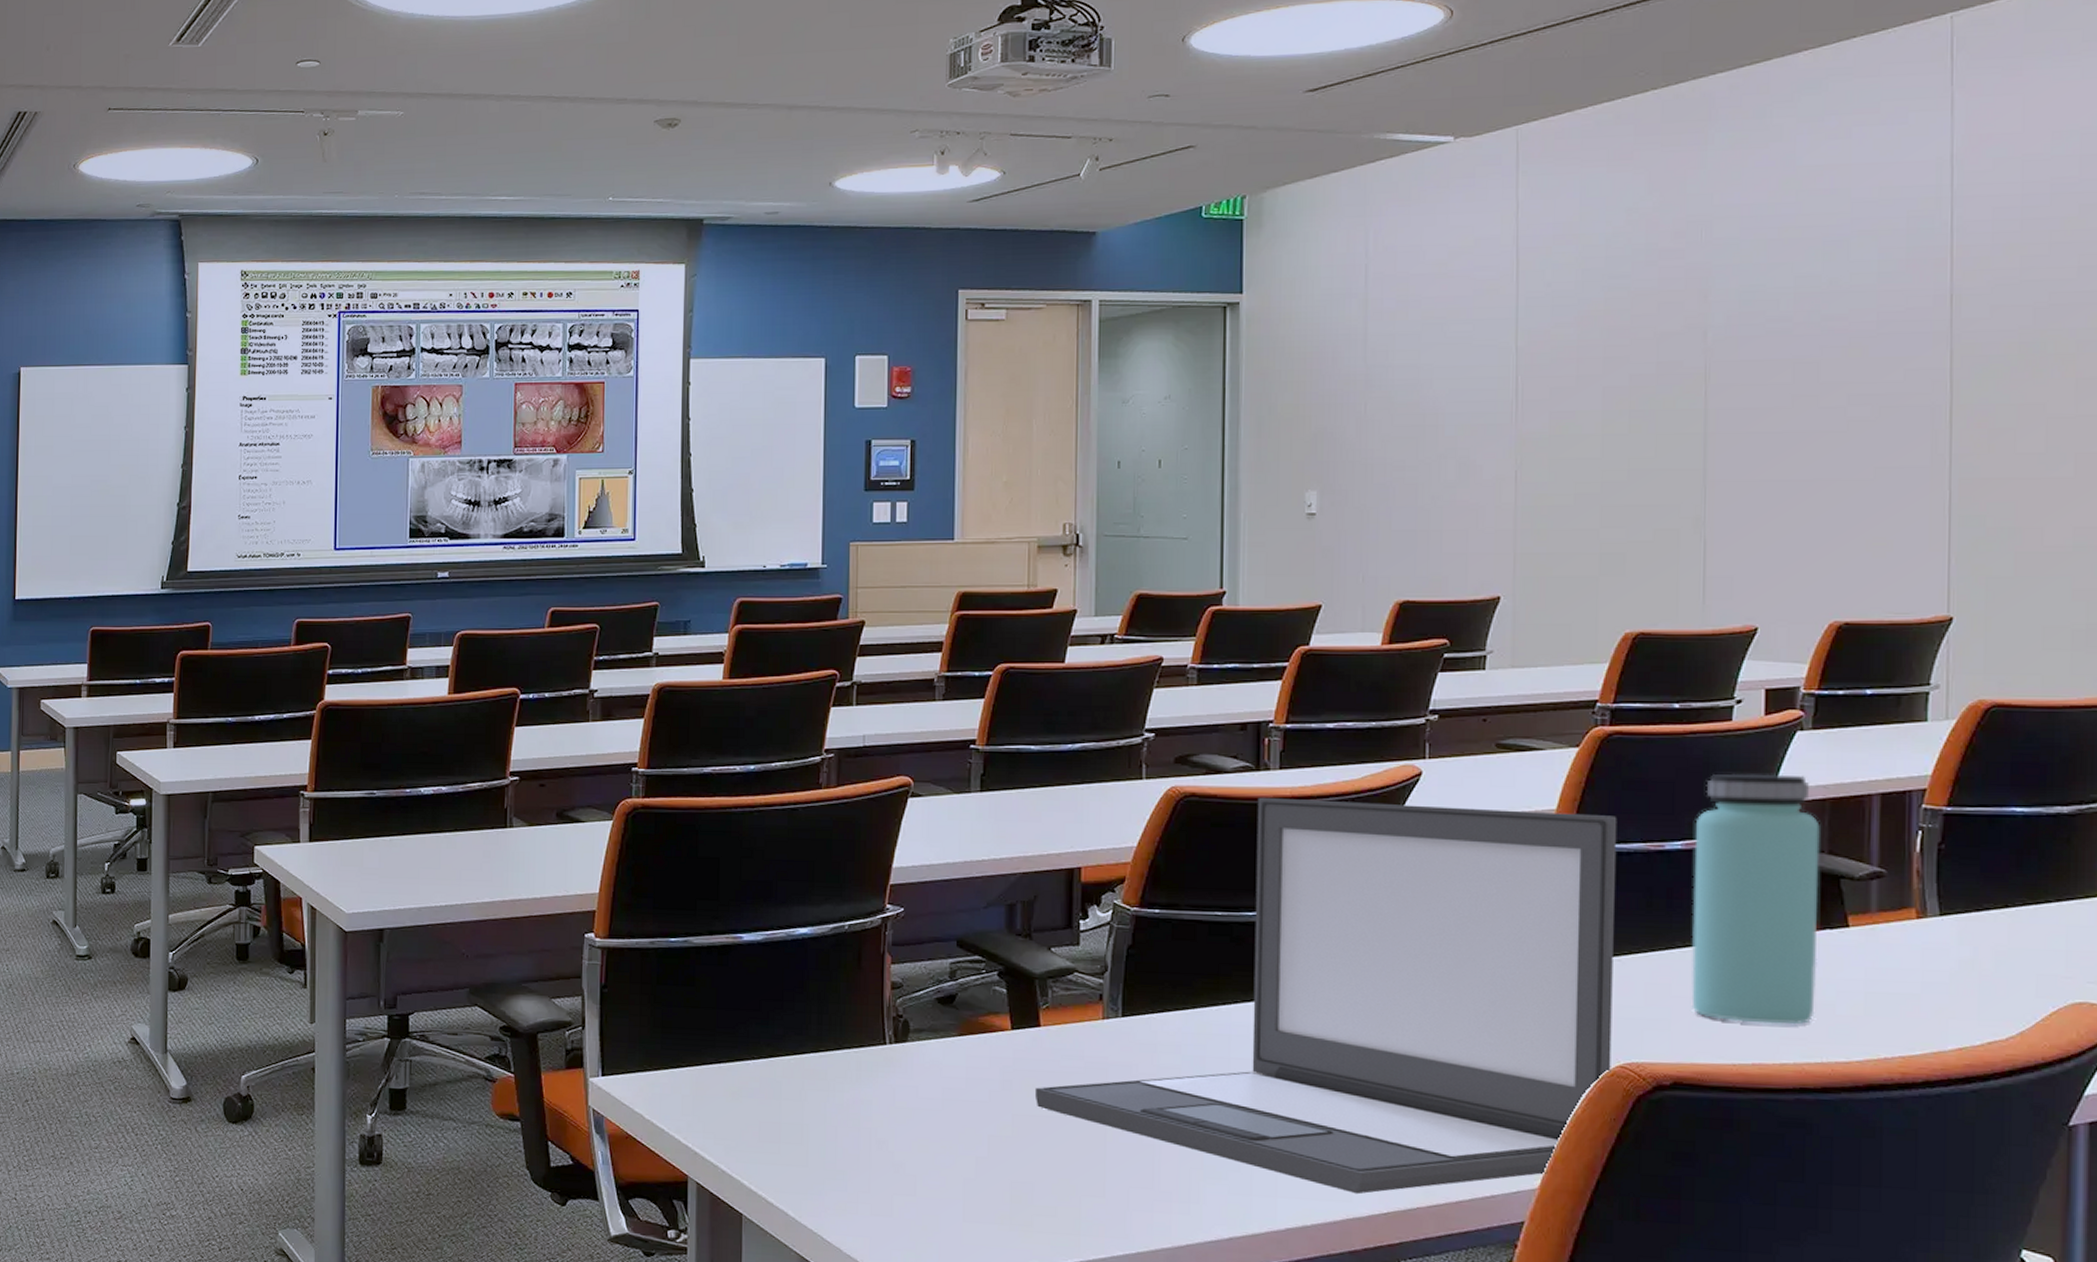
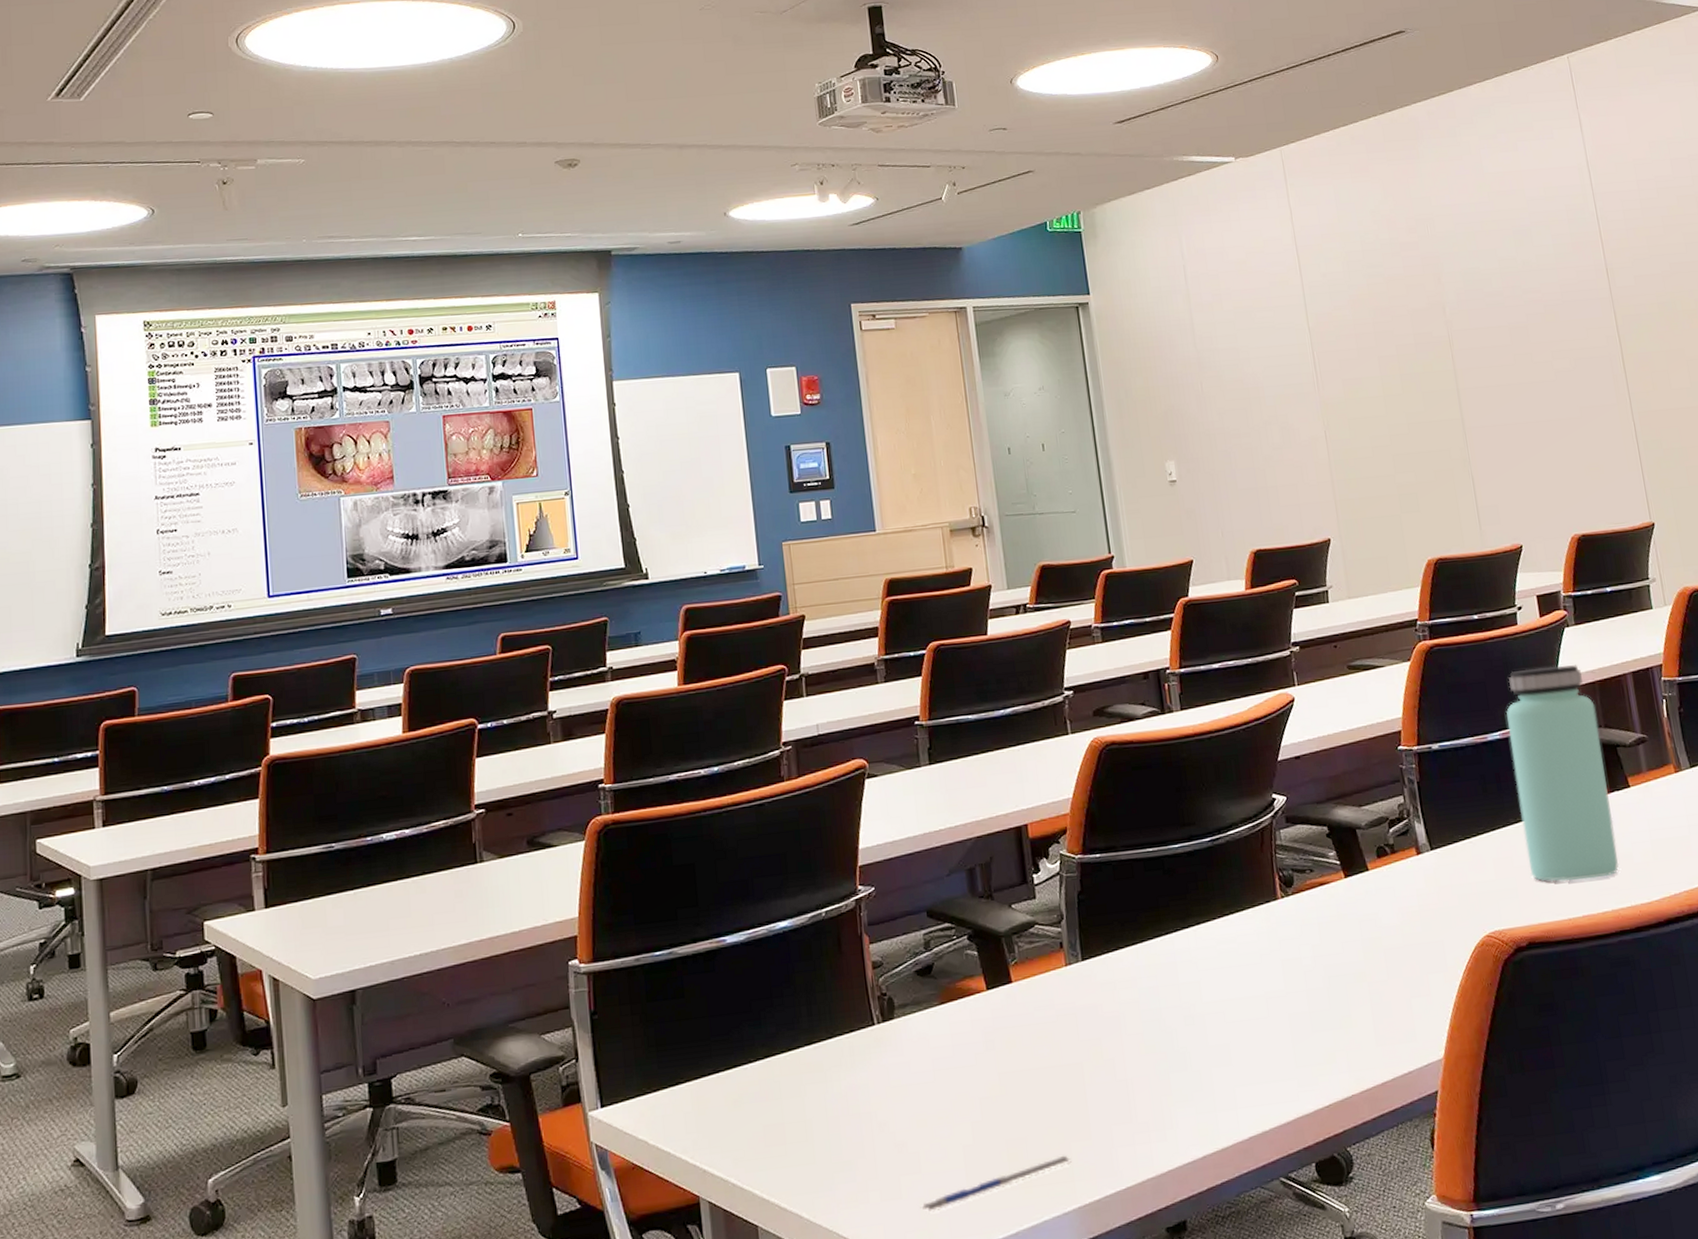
pen: none [911,1207,1080,1236] -> present [921,1155,1072,1213]
laptop: present [1034,797,1617,1195] -> none [1015,717,1481,1093]

